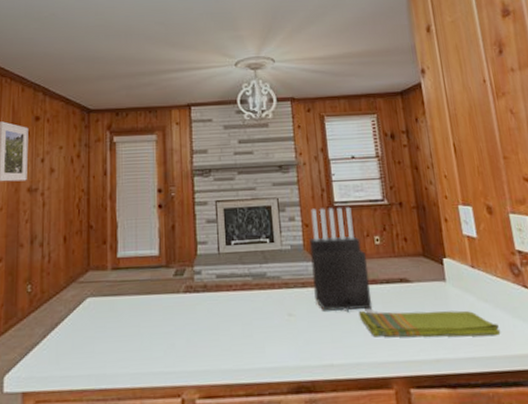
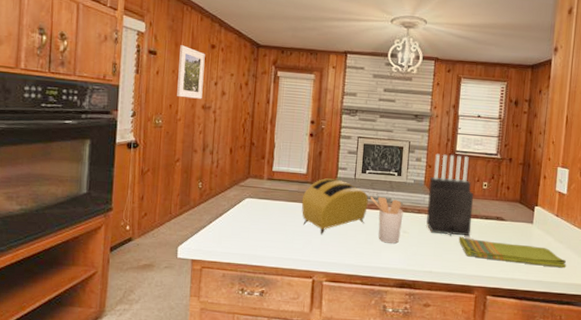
toaster: none [156,257,239,335] -> present [301,178,368,235]
utensil holder: none [241,272,286,333] -> present [370,196,403,244]

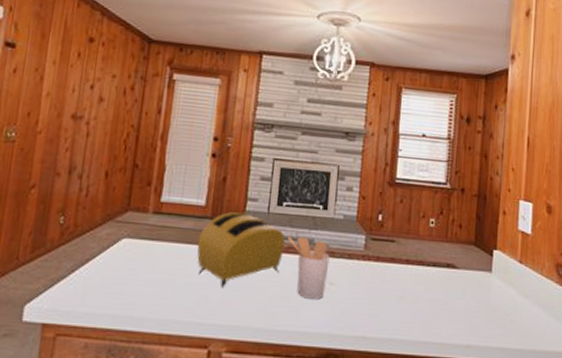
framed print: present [177,45,205,99] -> none [38,36,80,106]
knife block: present [426,153,474,236] -> none [359,181,419,289]
dish towel: present [459,236,567,268] -> none [400,289,534,331]

